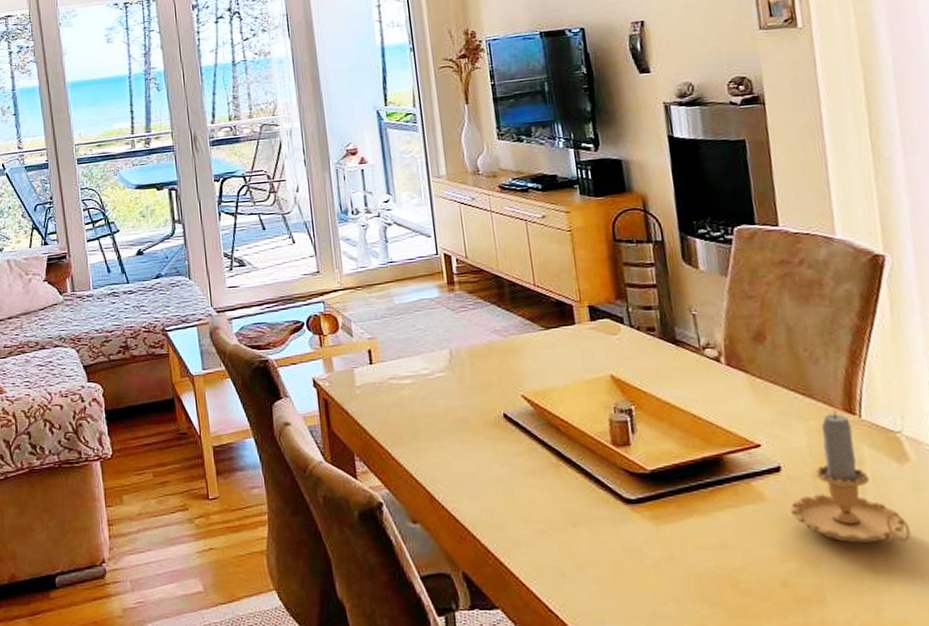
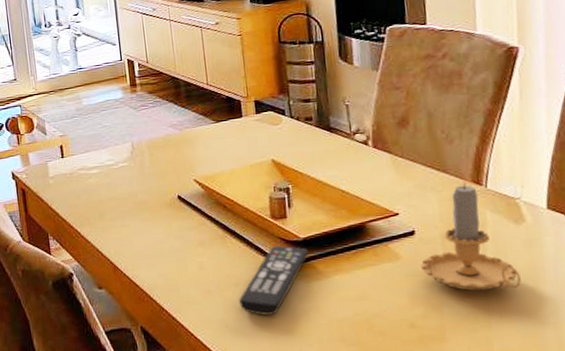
remote control: none [577,478,657,564] -> present [238,245,308,315]

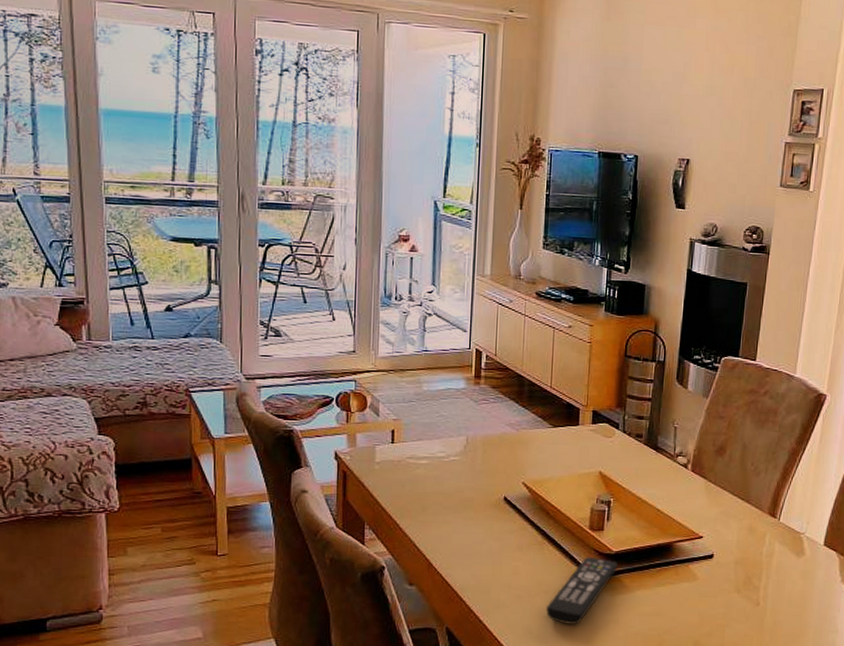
candle: present [421,182,521,291] -> none [713,514,793,615]

